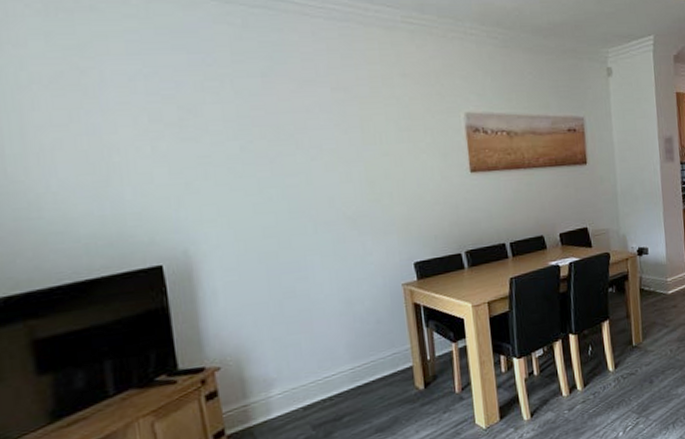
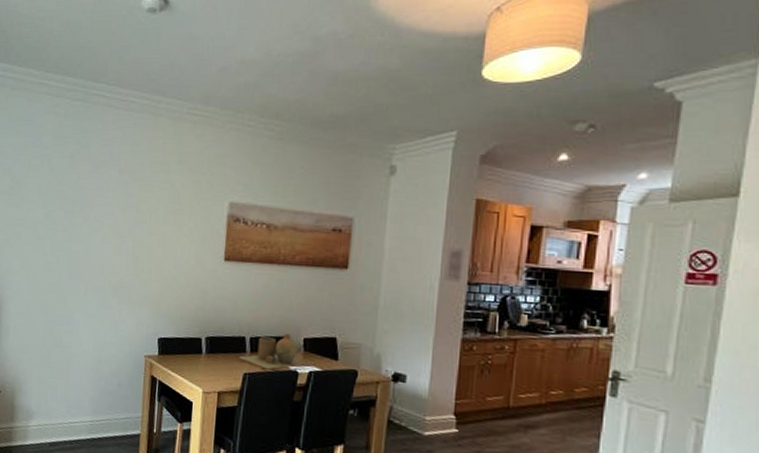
vase: none [501,232,565,270] -> present [238,333,305,370]

